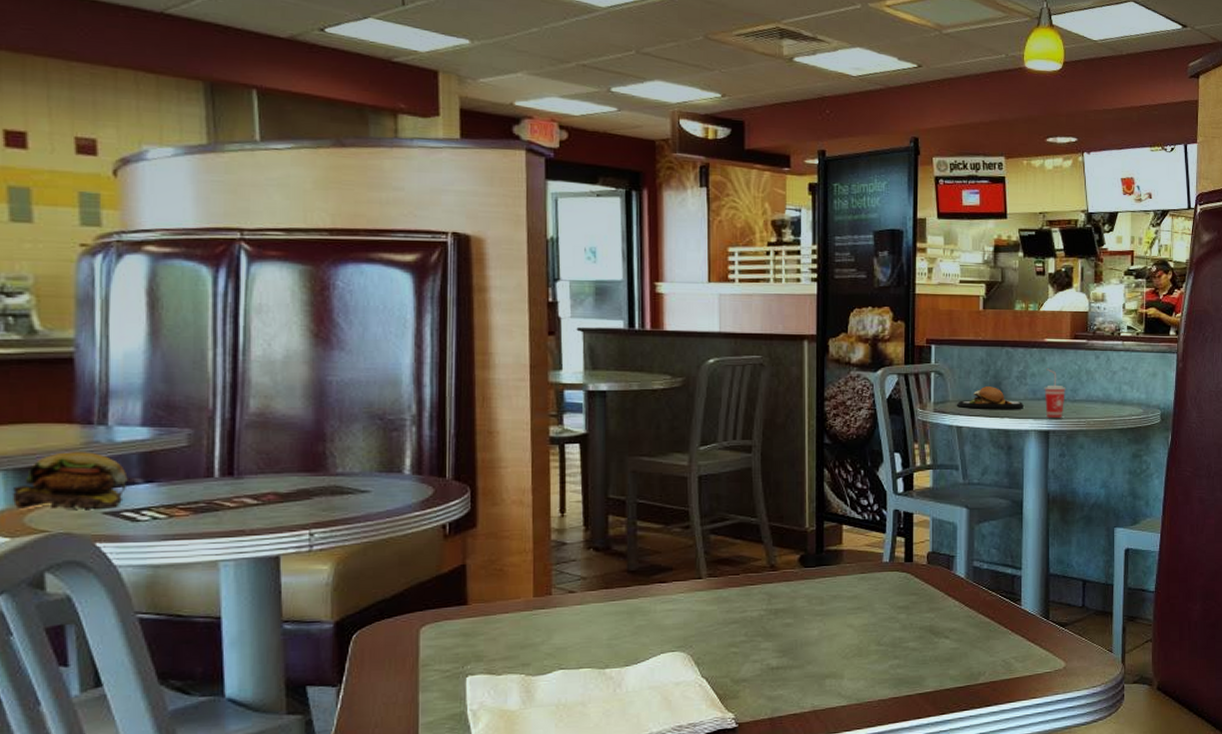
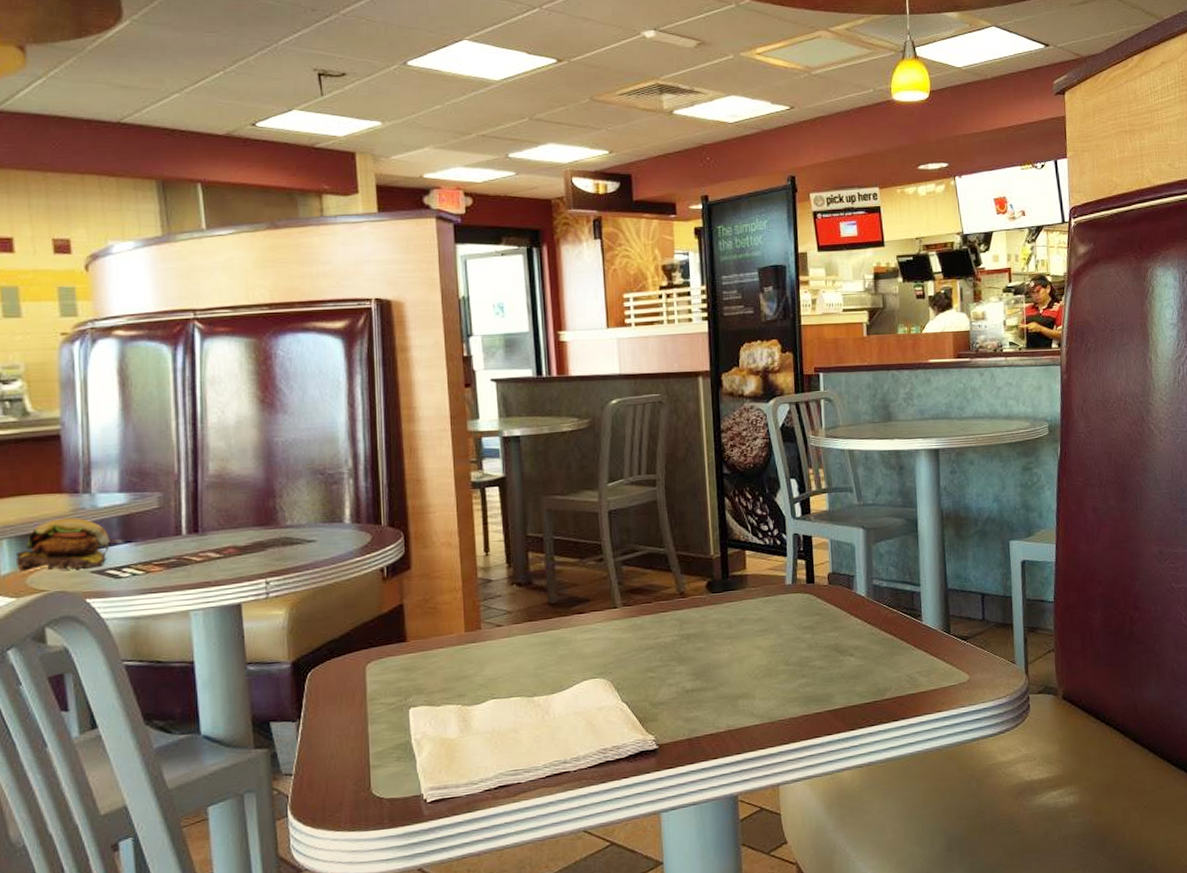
burger: present [956,386,1024,410] -> none [847,409,912,433]
beverage cup: present [1044,368,1067,419] -> none [931,388,953,438]

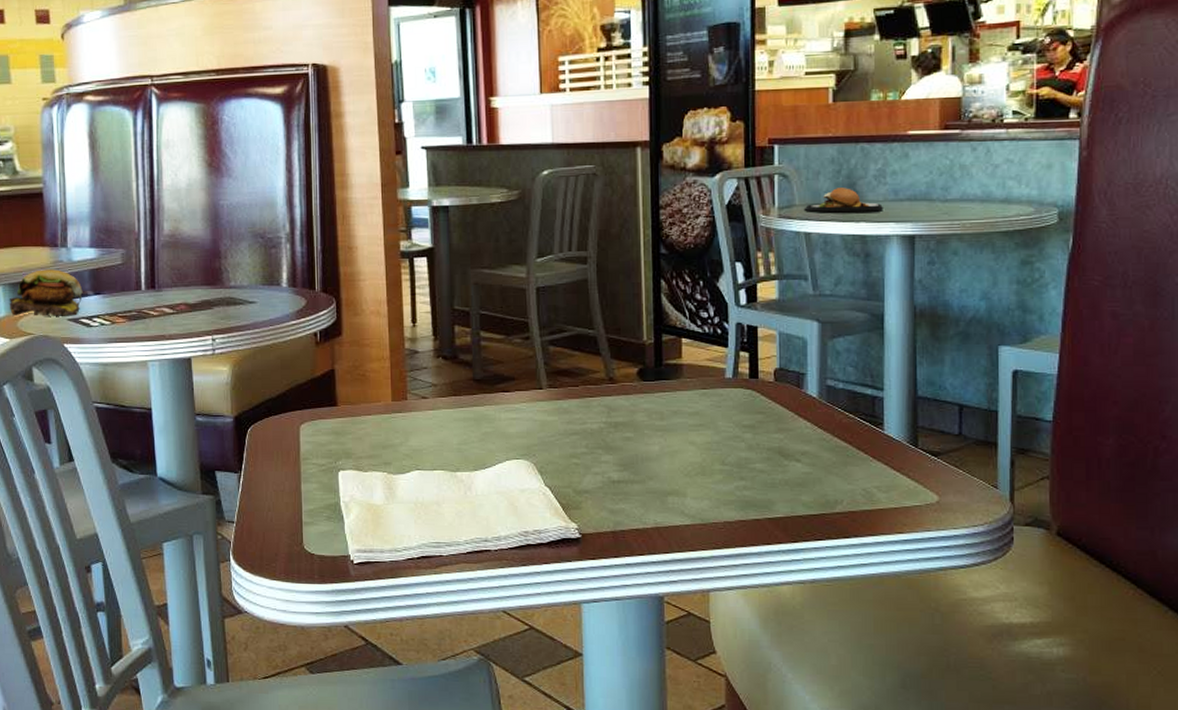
burger: none [847,409,912,433] -> present [803,188,883,214]

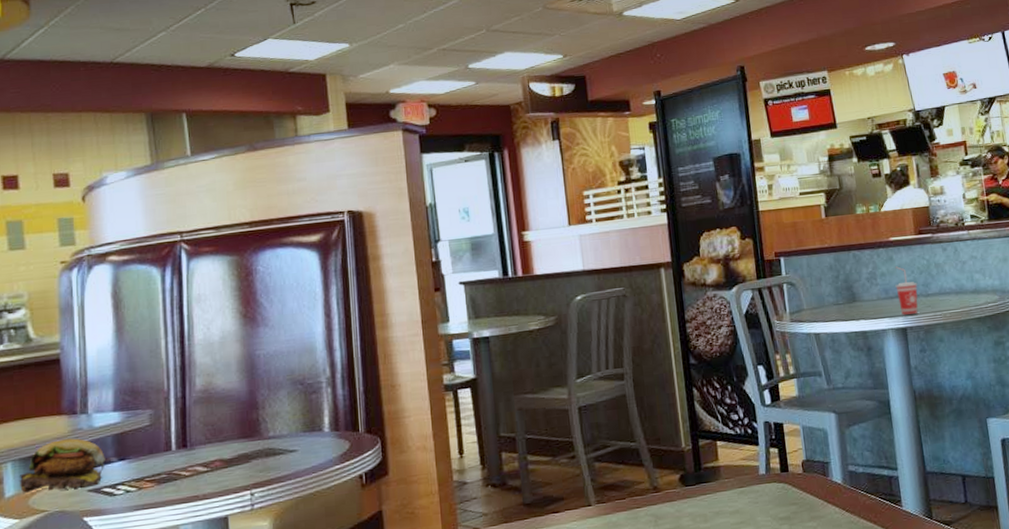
burger: present [803,188,883,214] -> none [811,290,878,316]
beverage cup: none [907,165,936,222] -> present [895,266,919,316]

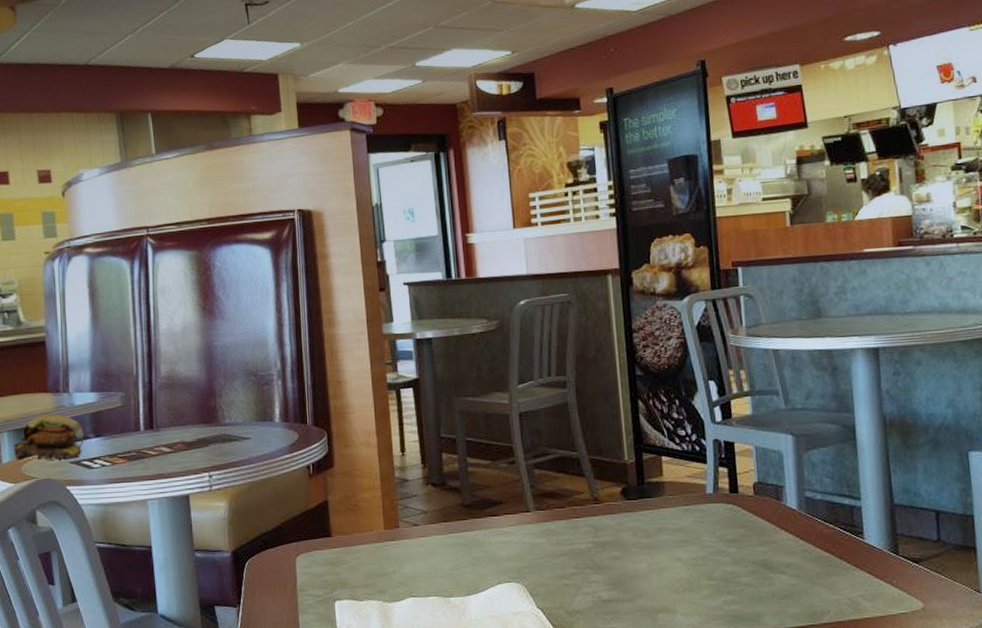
beverage cup: present [895,266,919,316] -> none [868,281,894,335]

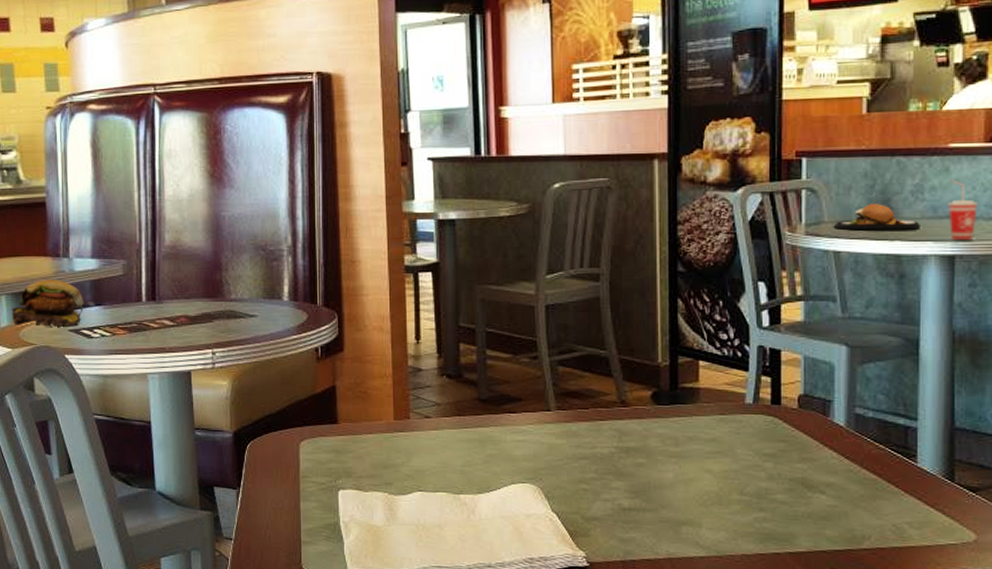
burger: none [770,305,846,331] -> present [833,204,920,232]
beverage cup: none [868,281,894,335] -> present [948,180,979,241]

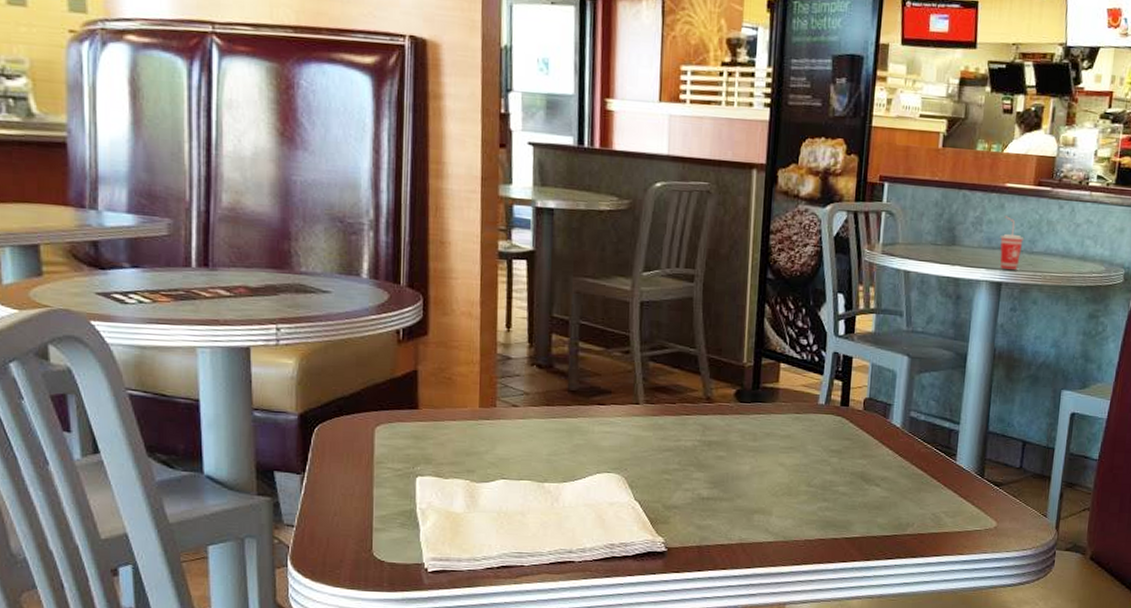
burger: present [11,280,84,328] -> none [18,233,117,290]
burger: present [833,204,920,232] -> none [905,230,977,258]

